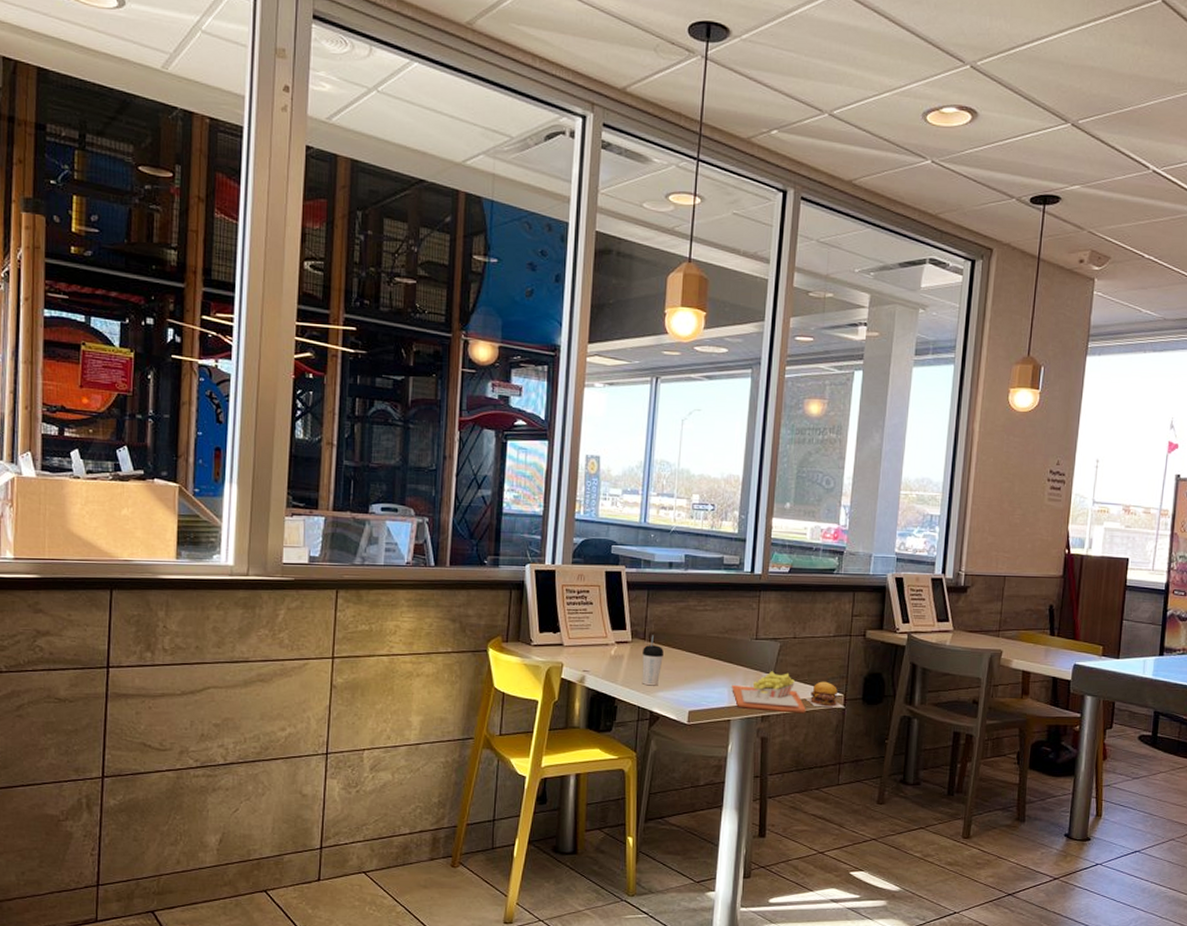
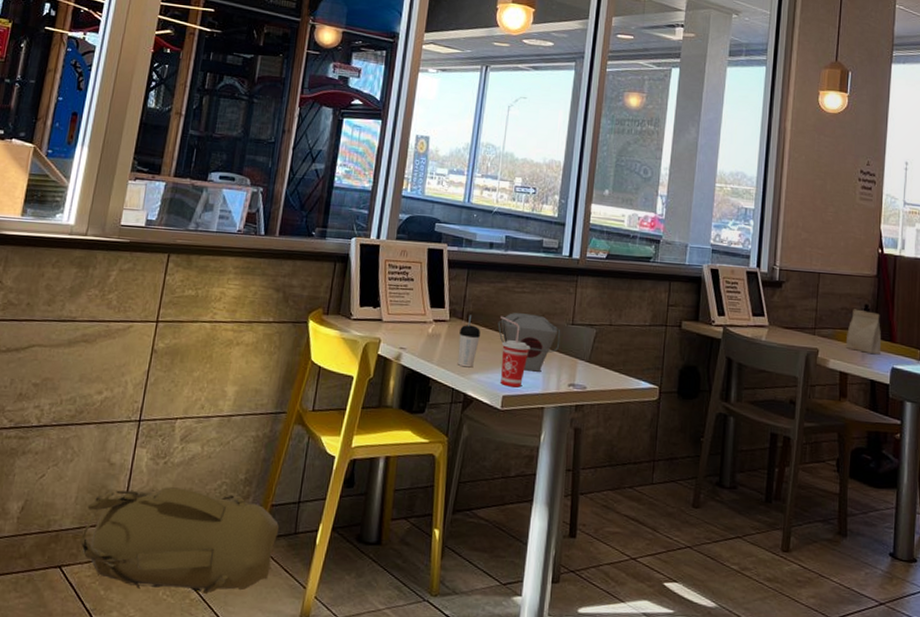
backpack: none [282,813,477,907] -> present [80,487,280,594]
takeout container: none [680,631,745,686] -> present [497,313,561,372]
beverage cup: none [683,634,715,702] -> present [501,316,531,388]
french fries: present [732,671,806,713] -> none [546,358,621,405]
hamburger: present [805,681,846,708] -> none [620,371,660,401]
paper bag: none [1029,610,1065,653] -> present [845,309,881,355]

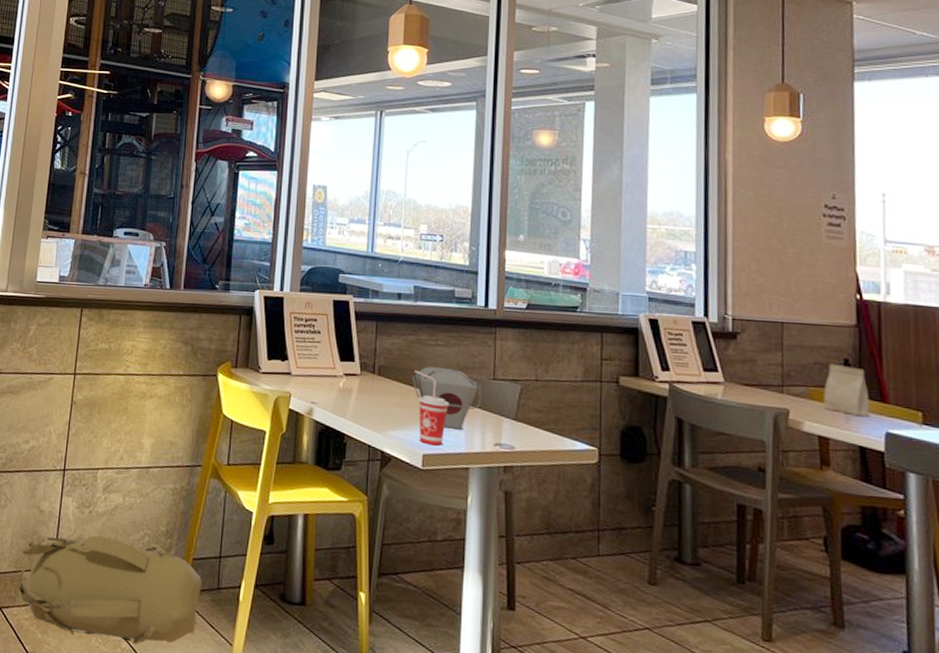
beverage cup: present [457,315,480,368] -> none [372,368,394,424]

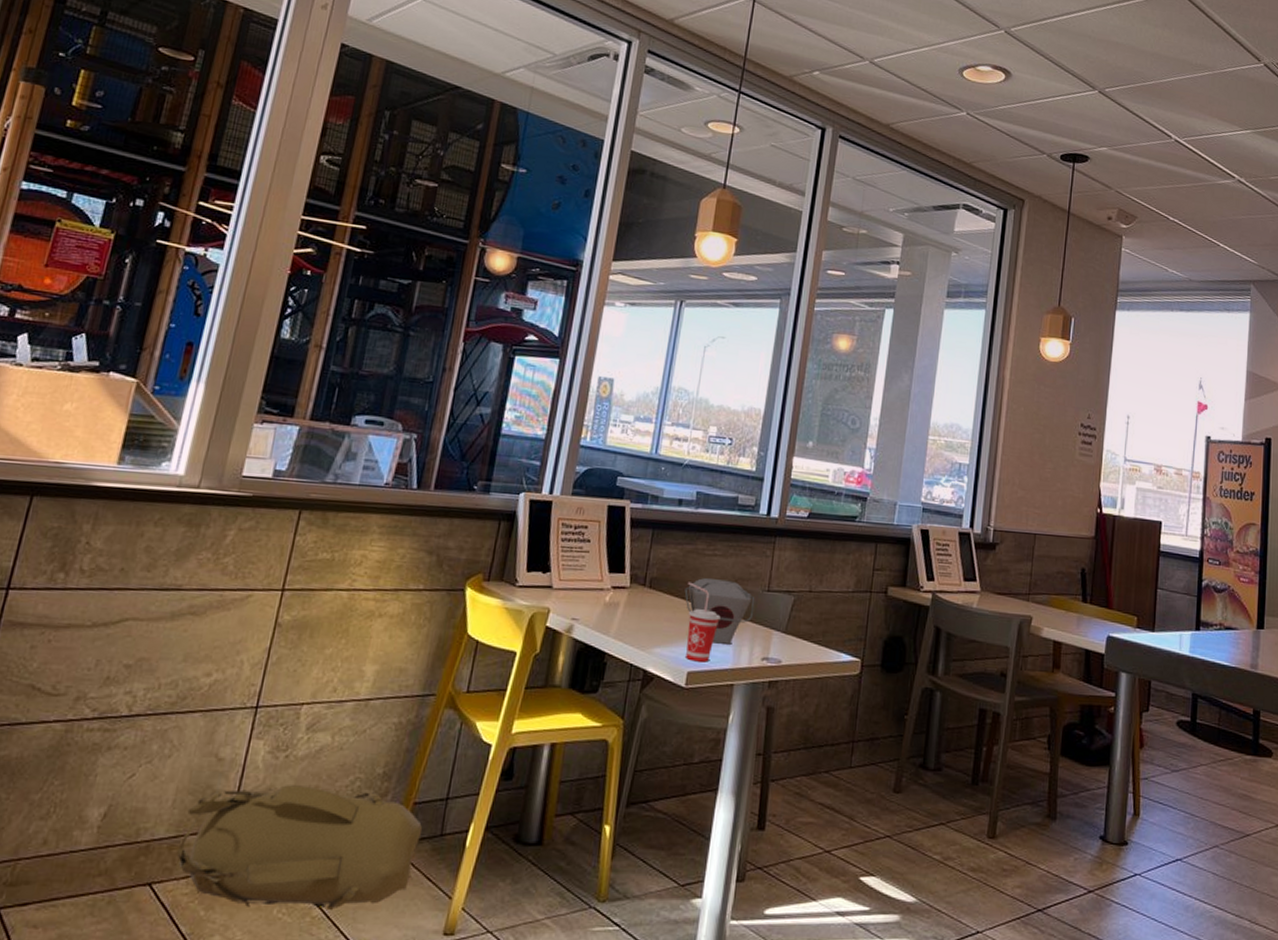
paper bag: present [822,363,869,417] -> none [1060,573,1098,622]

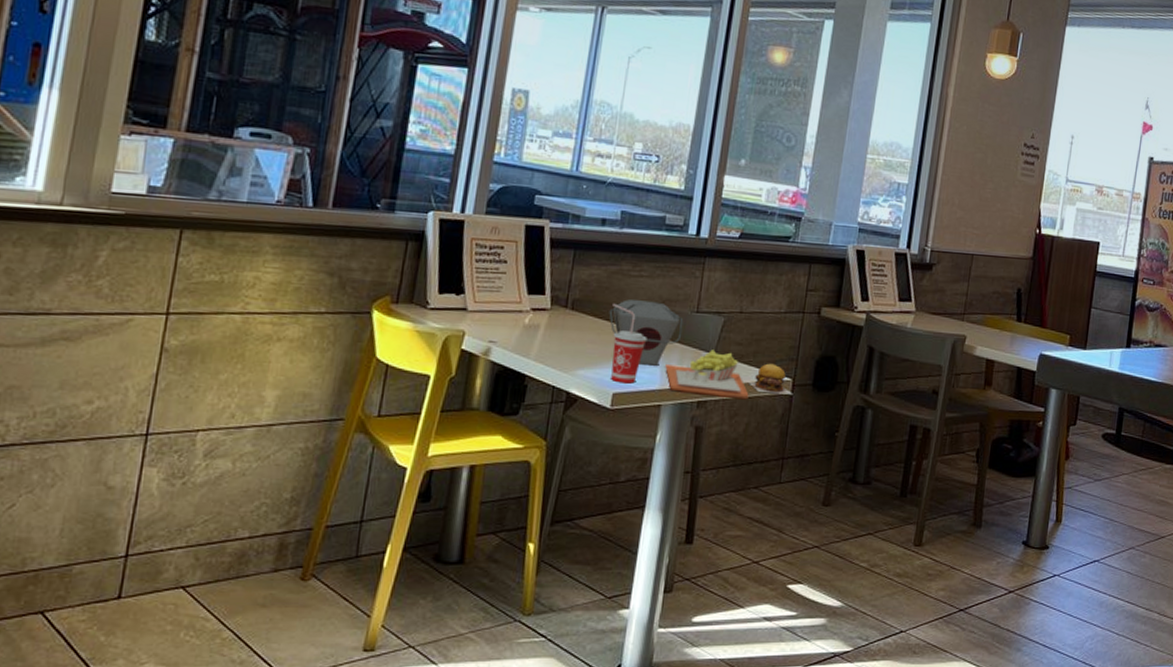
backpack: present [176,785,423,910] -> none [69,512,337,631]
french fries: none [737,629,819,680] -> present [665,350,749,400]
hamburger: none [818,643,862,676] -> present [749,363,793,395]

